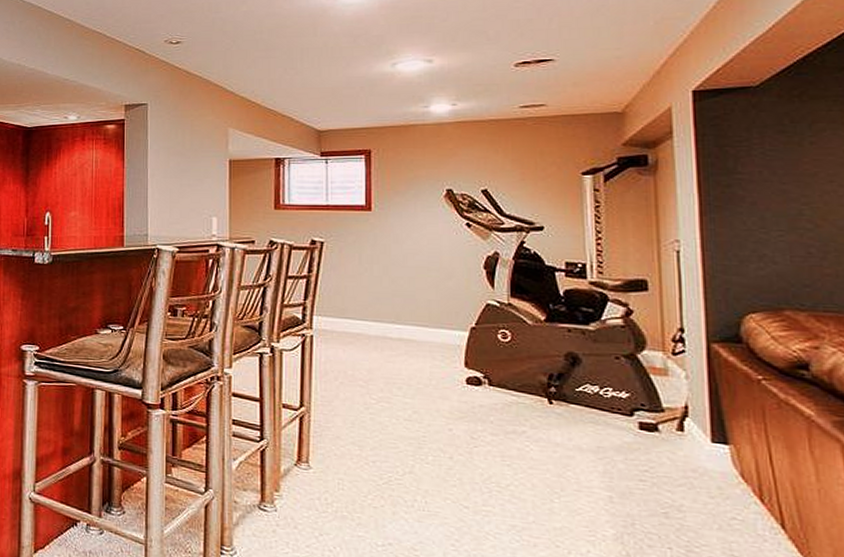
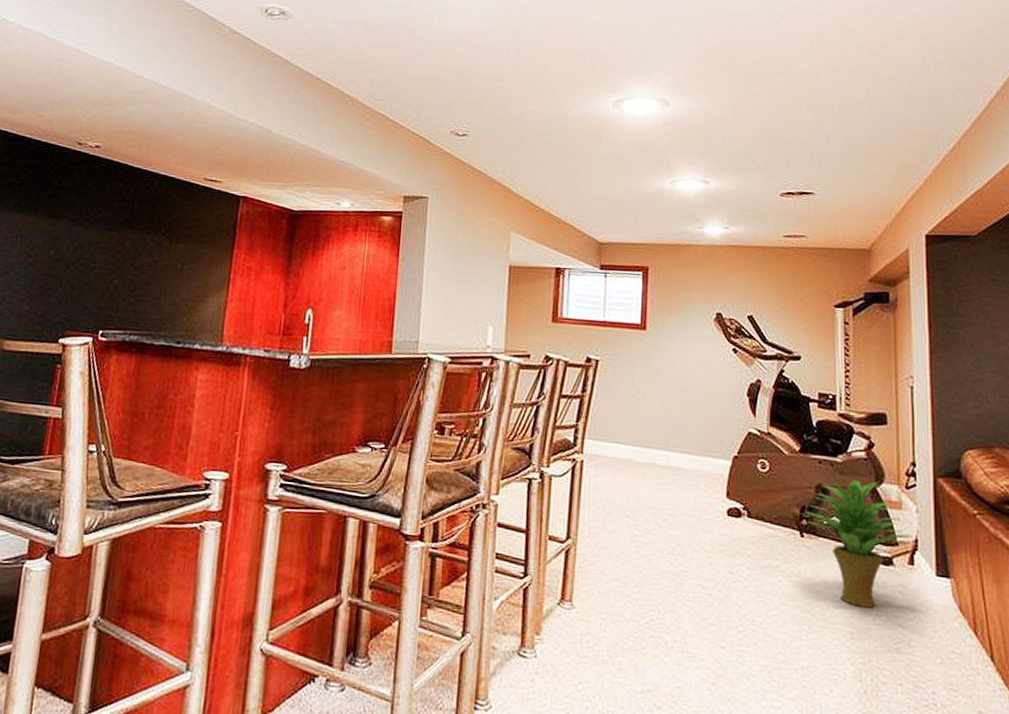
potted plant: none [552,344,681,473] -> present [804,476,912,608]

